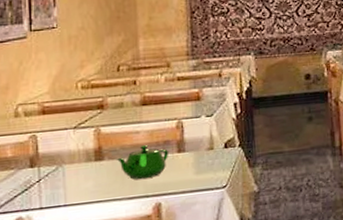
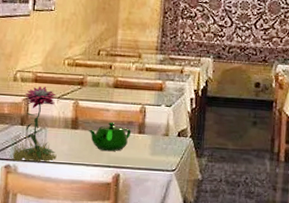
flower: none [20,118,81,212] -> present [9,86,57,162]

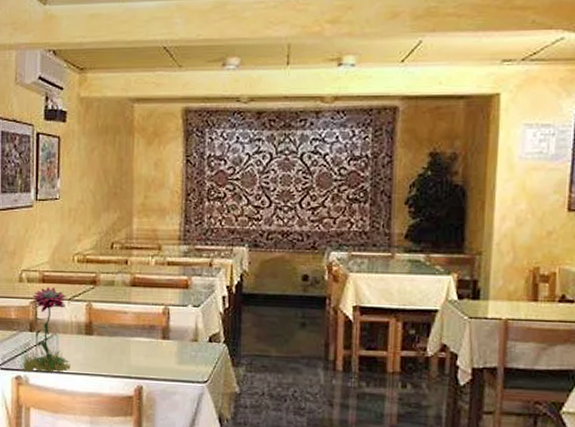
teapot: present [88,121,132,151] -> none [104,325,154,360]

